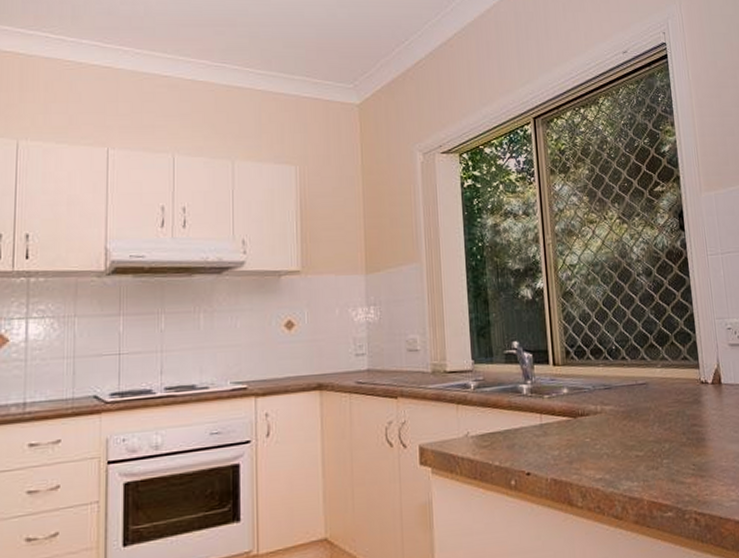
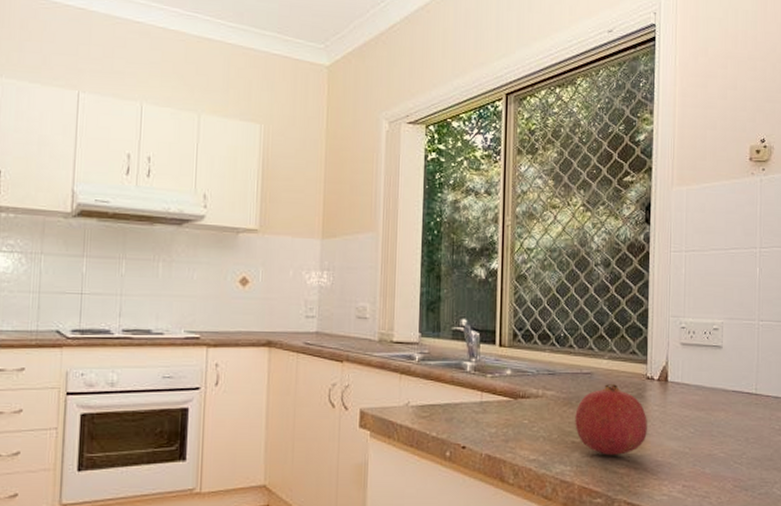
fruit: none [635,391,708,466] -> present [575,383,647,455]

